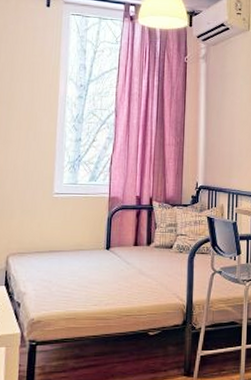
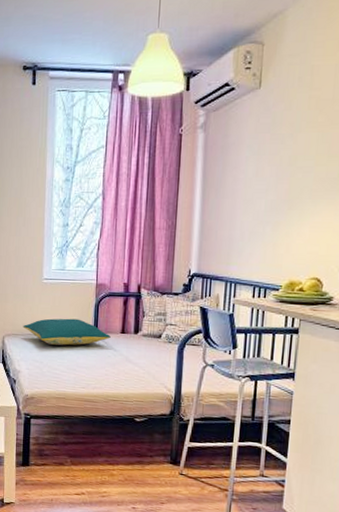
pillow: none [30,233,124,262] -> present [23,318,111,346]

